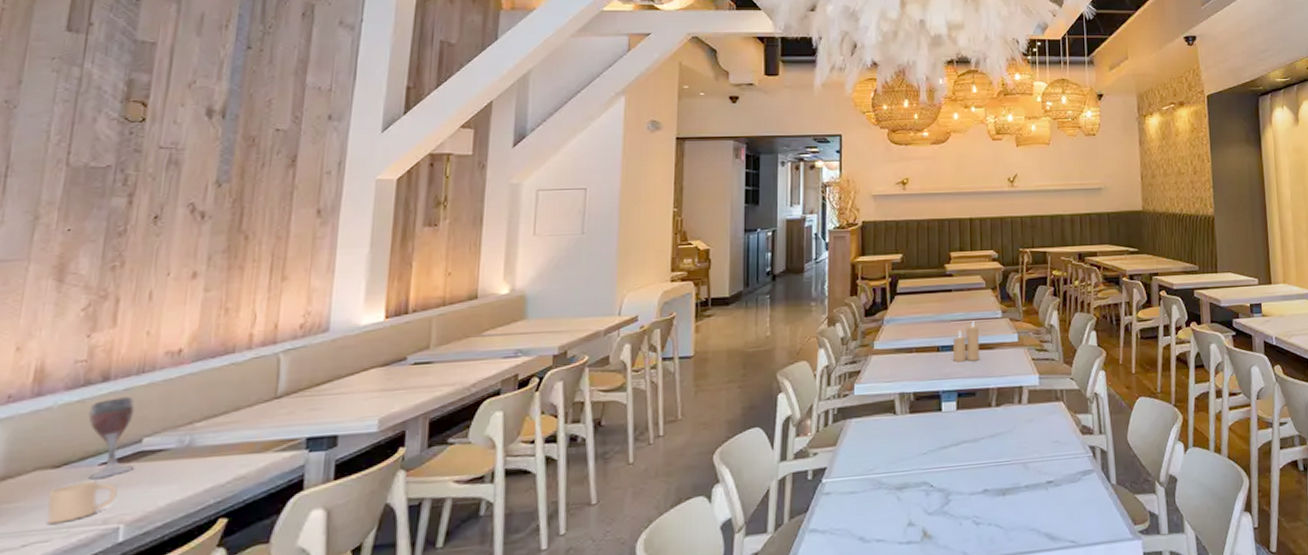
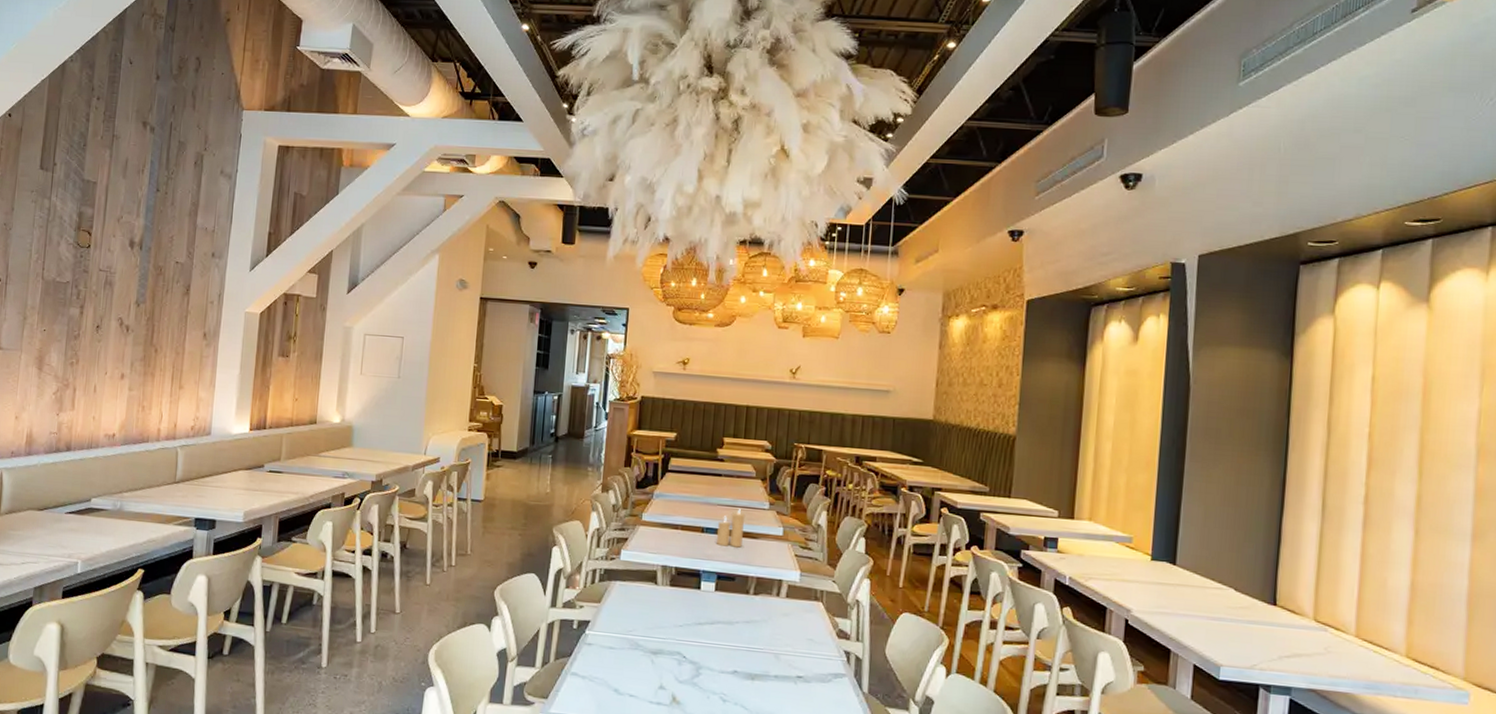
mug: present [46,481,118,524] -> none [35,524,77,552]
cup: present [88,397,135,480] -> none [58,464,86,524]

